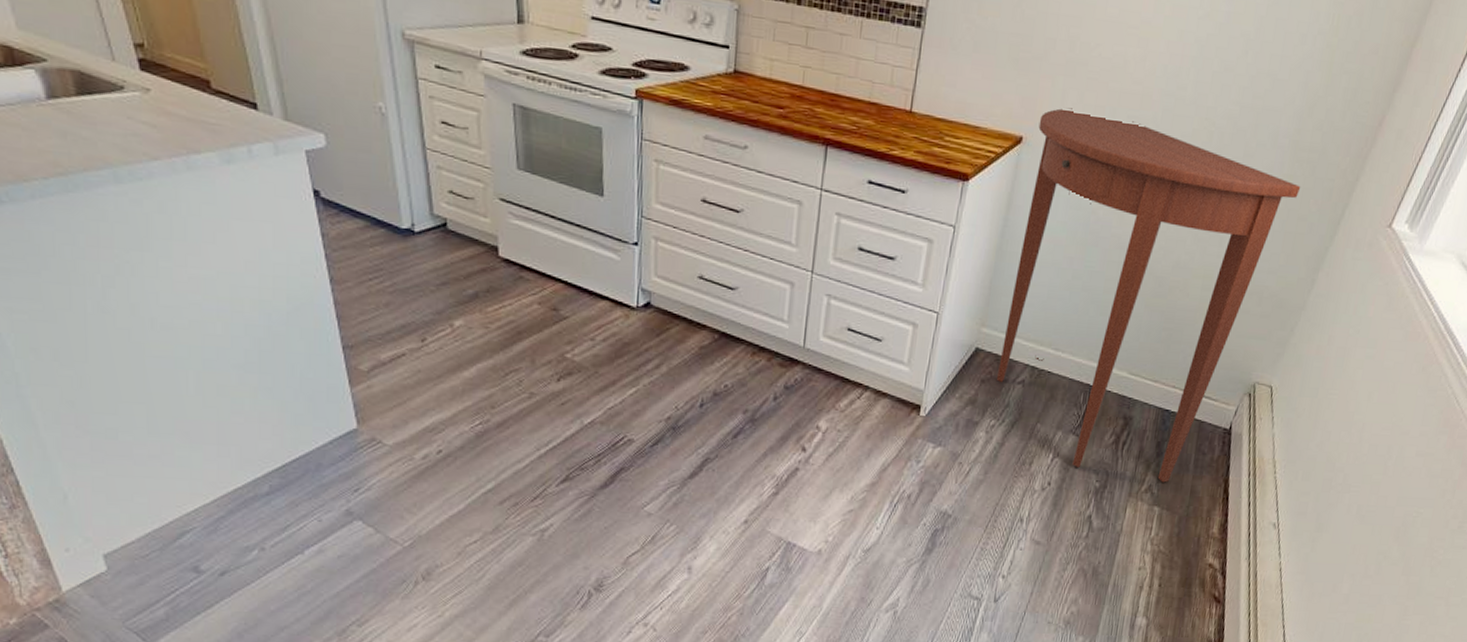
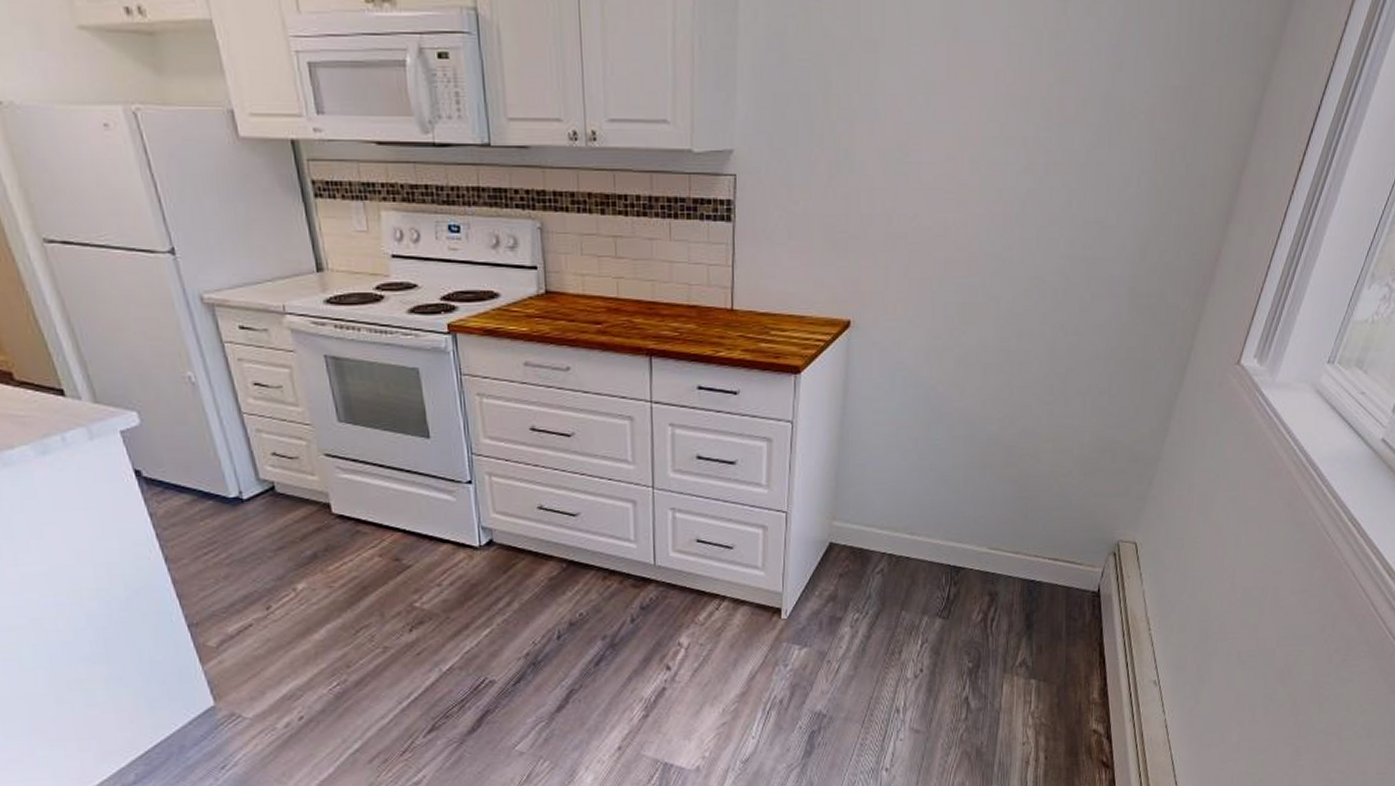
console table: present [996,108,1301,483] -> none [854,284,1142,654]

